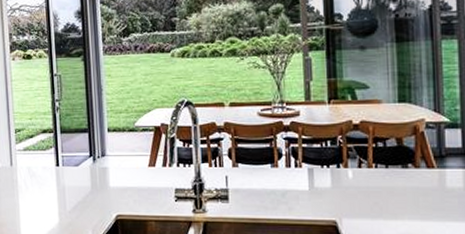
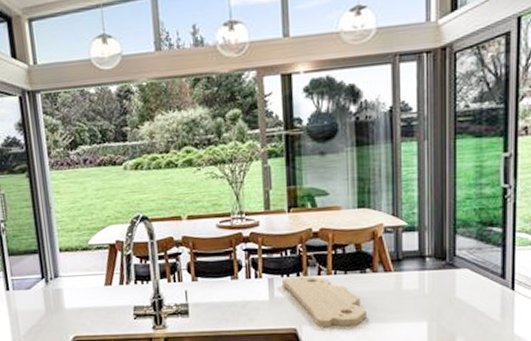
cutting board: none [322,168,409,222] -> present [282,276,366,328]

